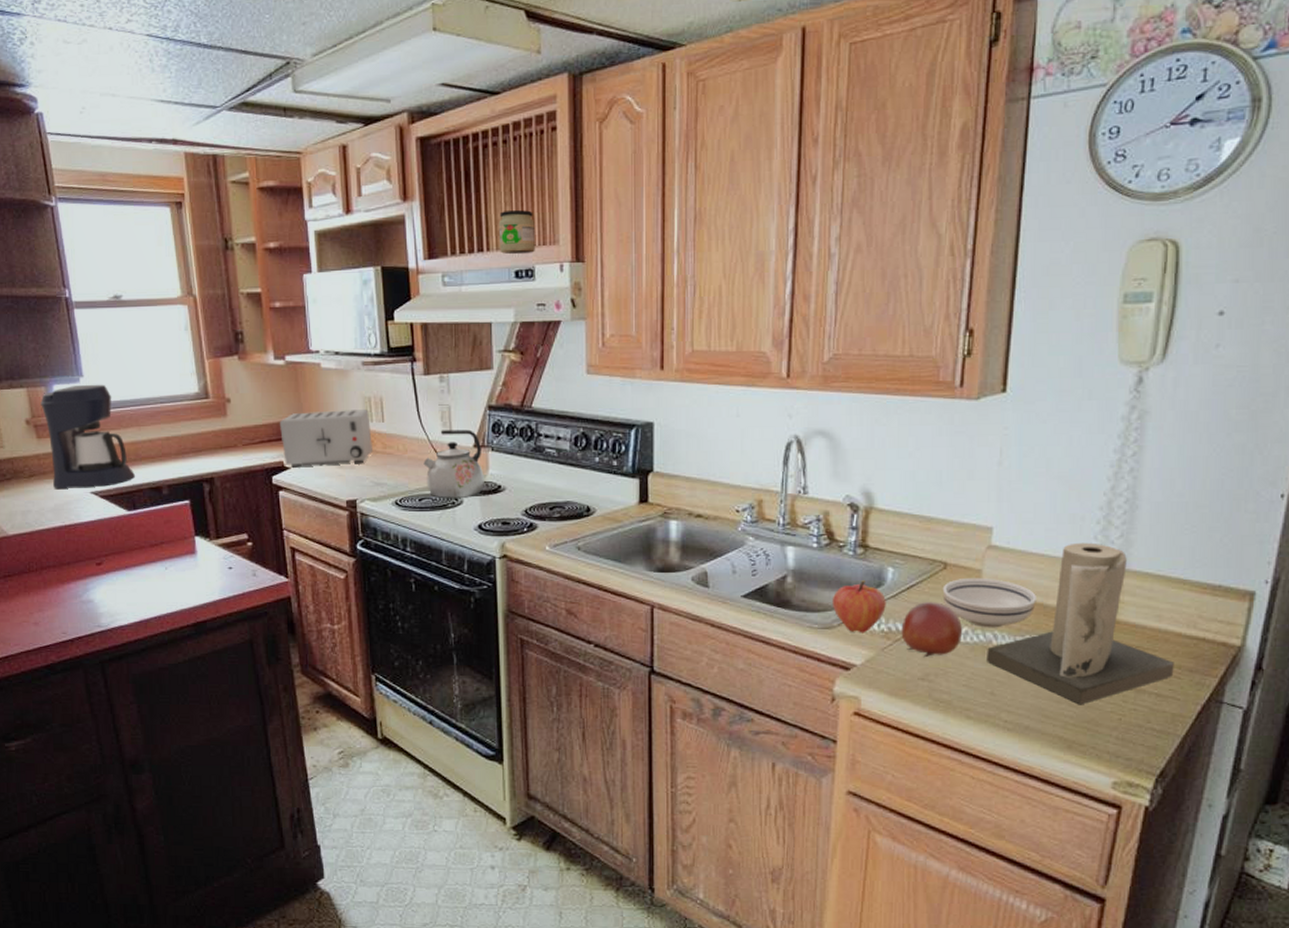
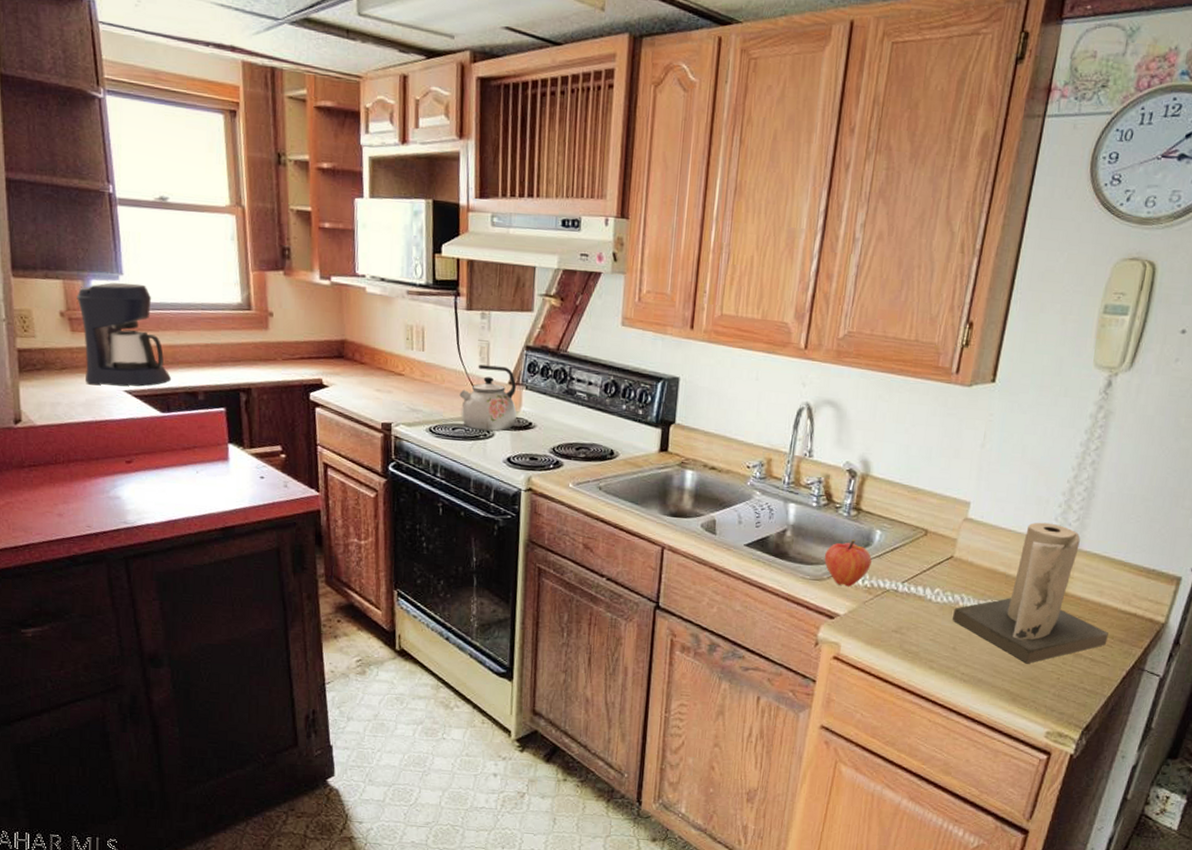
toaster: present [279,410,372,468] -> none [320,333,411,390]
jar: present [498,210,535,255] -> none [549,160,585,205]
fruit: present [901,602,962,657] -> none [881,563,935,612]
bowl: present [942,577,1036,628] -> none [920,545,1001,592]

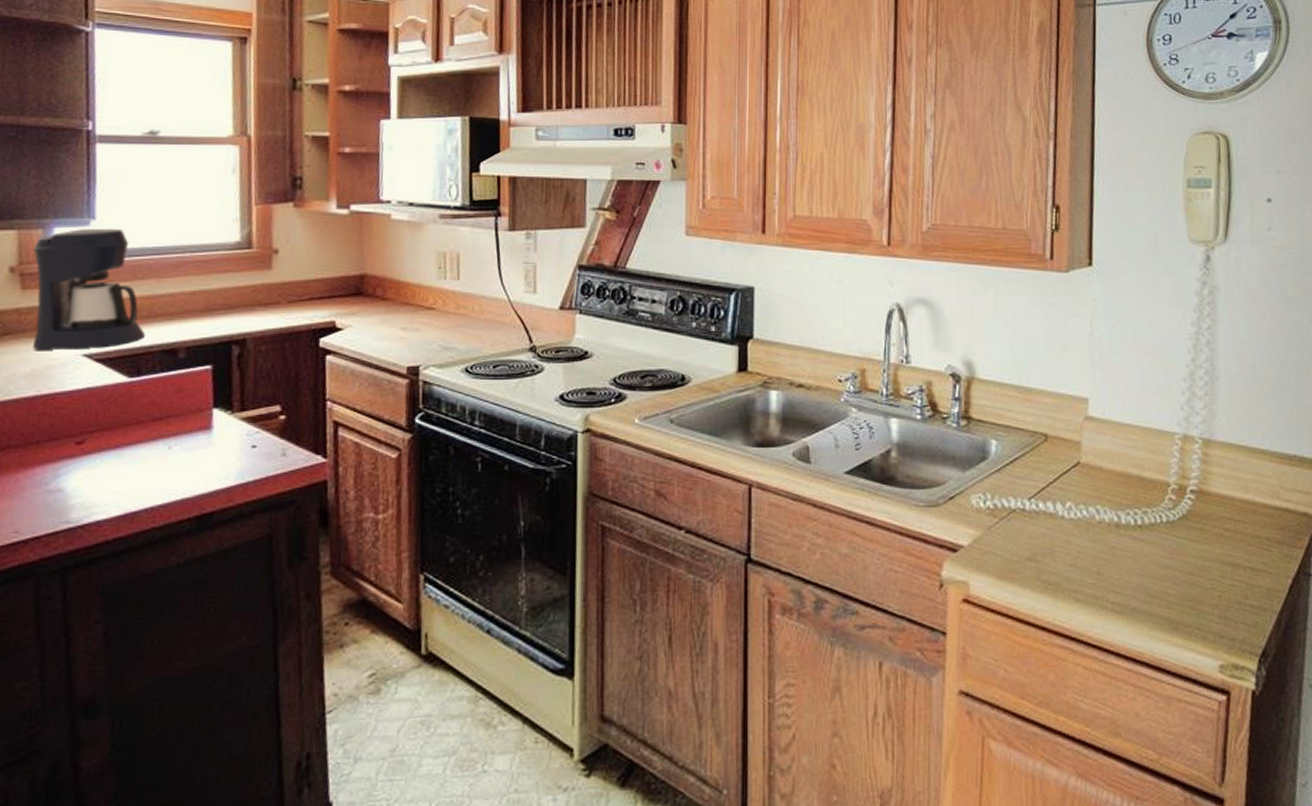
kettle: present [459,364,517,432] -> none [501,290,570,366]
fruit: present [824,539,872,587] -> none [937,454,991,511]
paper towel roll: present [952,522,1109,664] -> none [1091,413,1264,583]

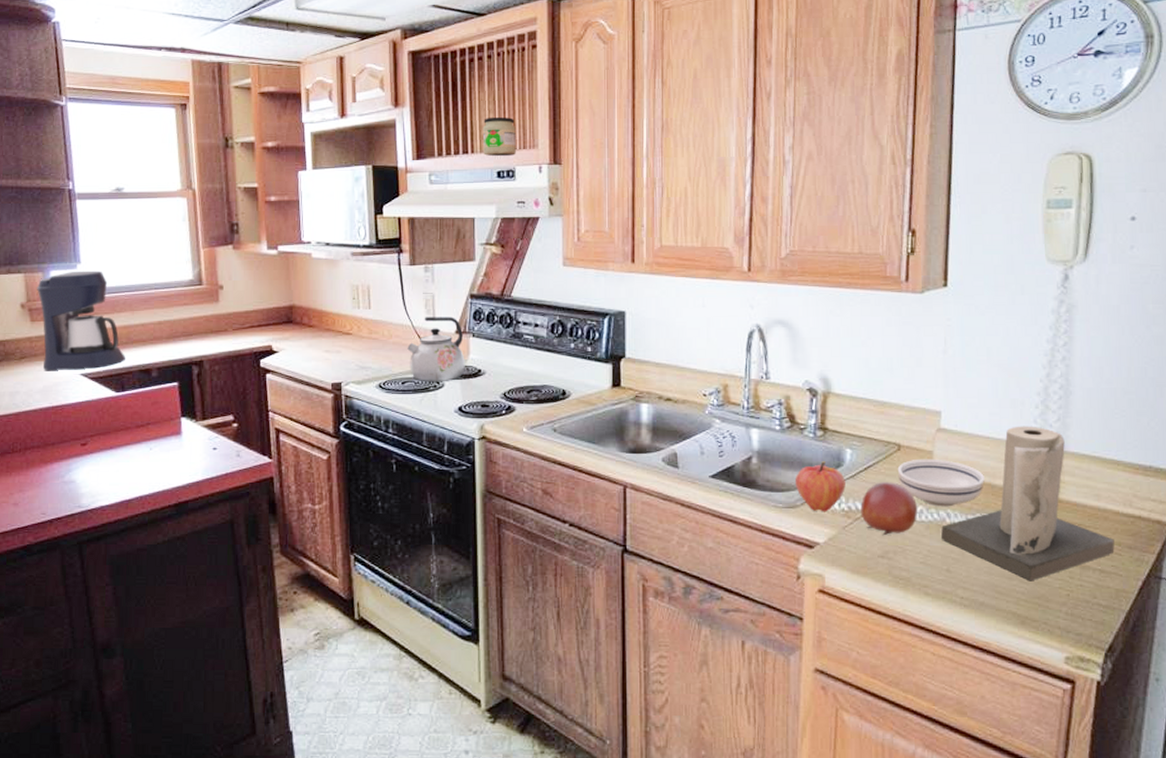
kettle: none [501,290,570,366] -> present [407,317,465,382]
jar: none [599,70,637,113] -> present [482,117,516,157]
fruit: none [937,454,991,511] -> present [794,461,846,512]
fruit: none [1007,476,1066,535] -> present [860,482,917,535]
bowl: none [1045,450,1134,503] -> present [897,458,985,507]
paper towel roll: none [1091,413,1264,583] -> present [941,426,1115,581]

